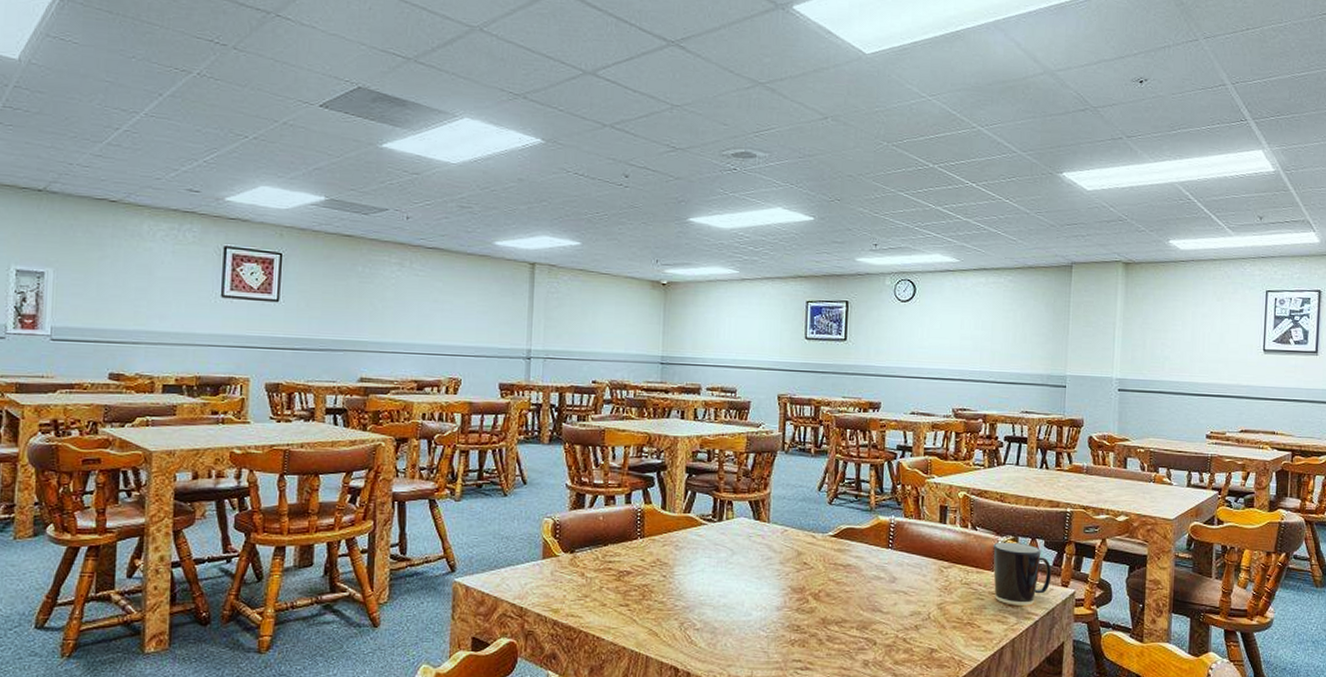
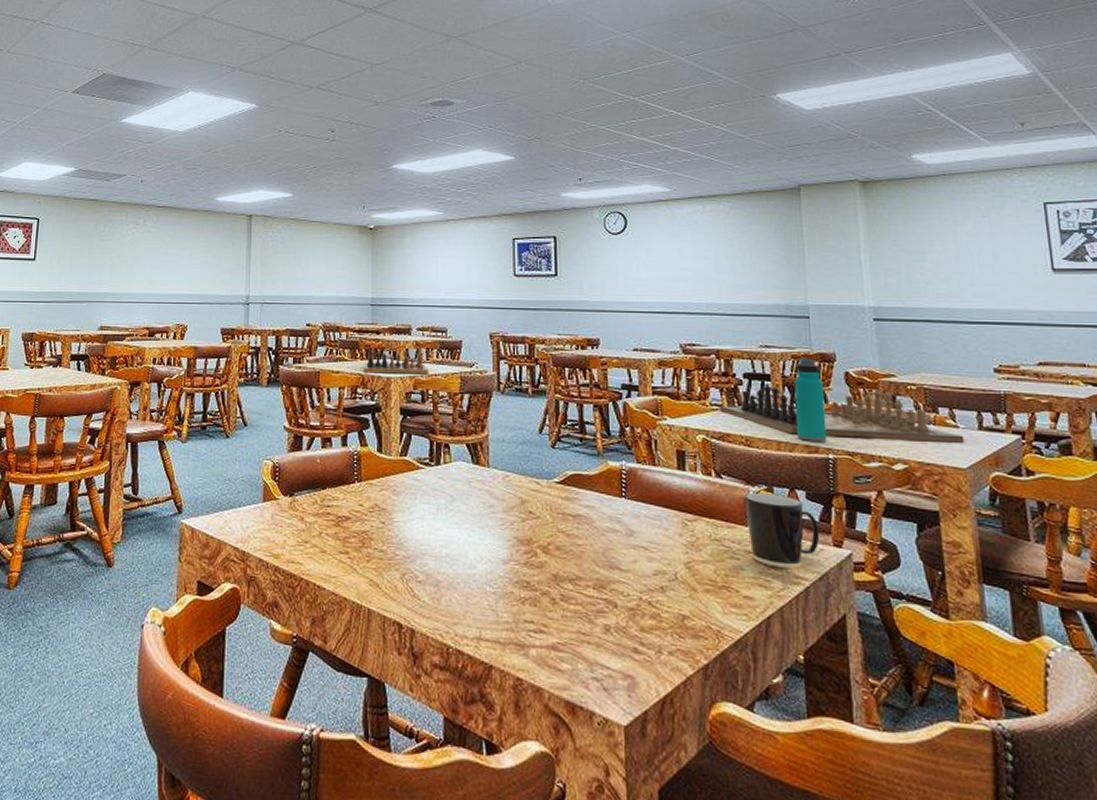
chess set: none [650,406,716,434] -> present [363,347,428,375]
chess set: none [981,445,1175,498] -> present [720,383,965,443]
water bottle: none [1043,423,1071,497] -> present [794,358,828,441]

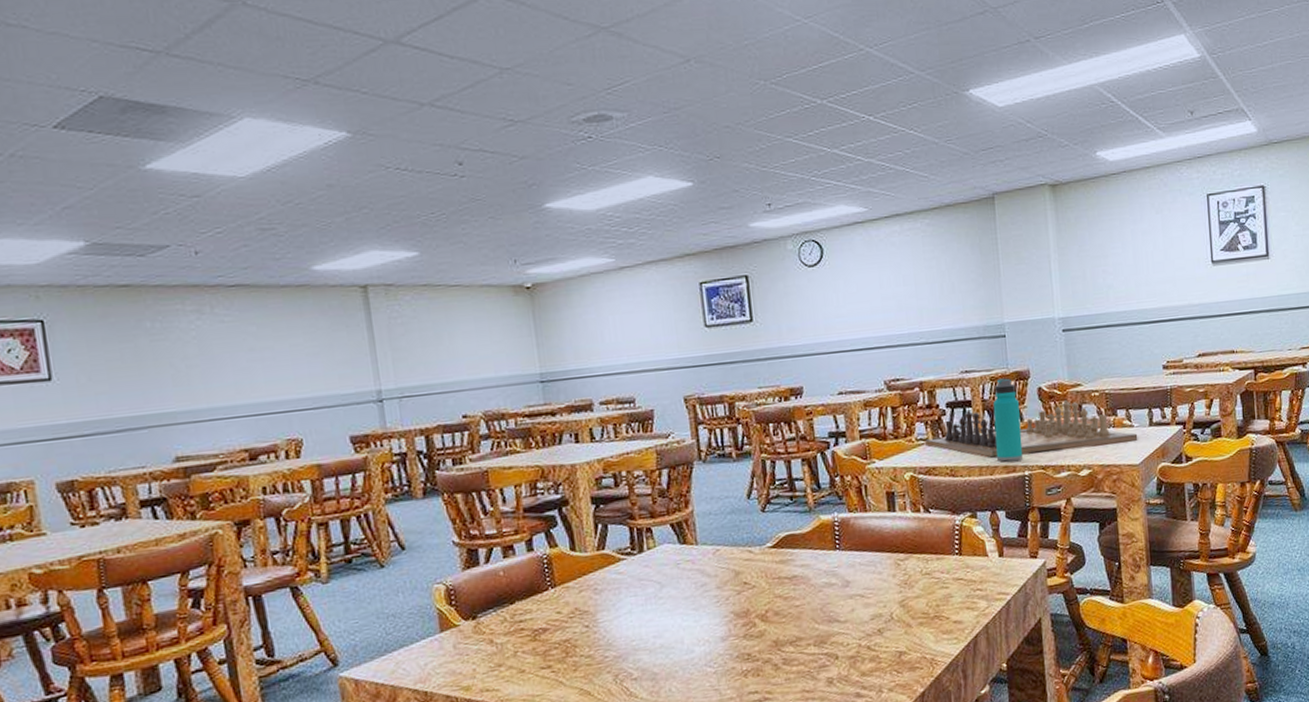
chess set: present [363,347,428,375] -> none [541,425,619,464]
mug: present [744,492,820,569] -> none [950,518,1018,589]

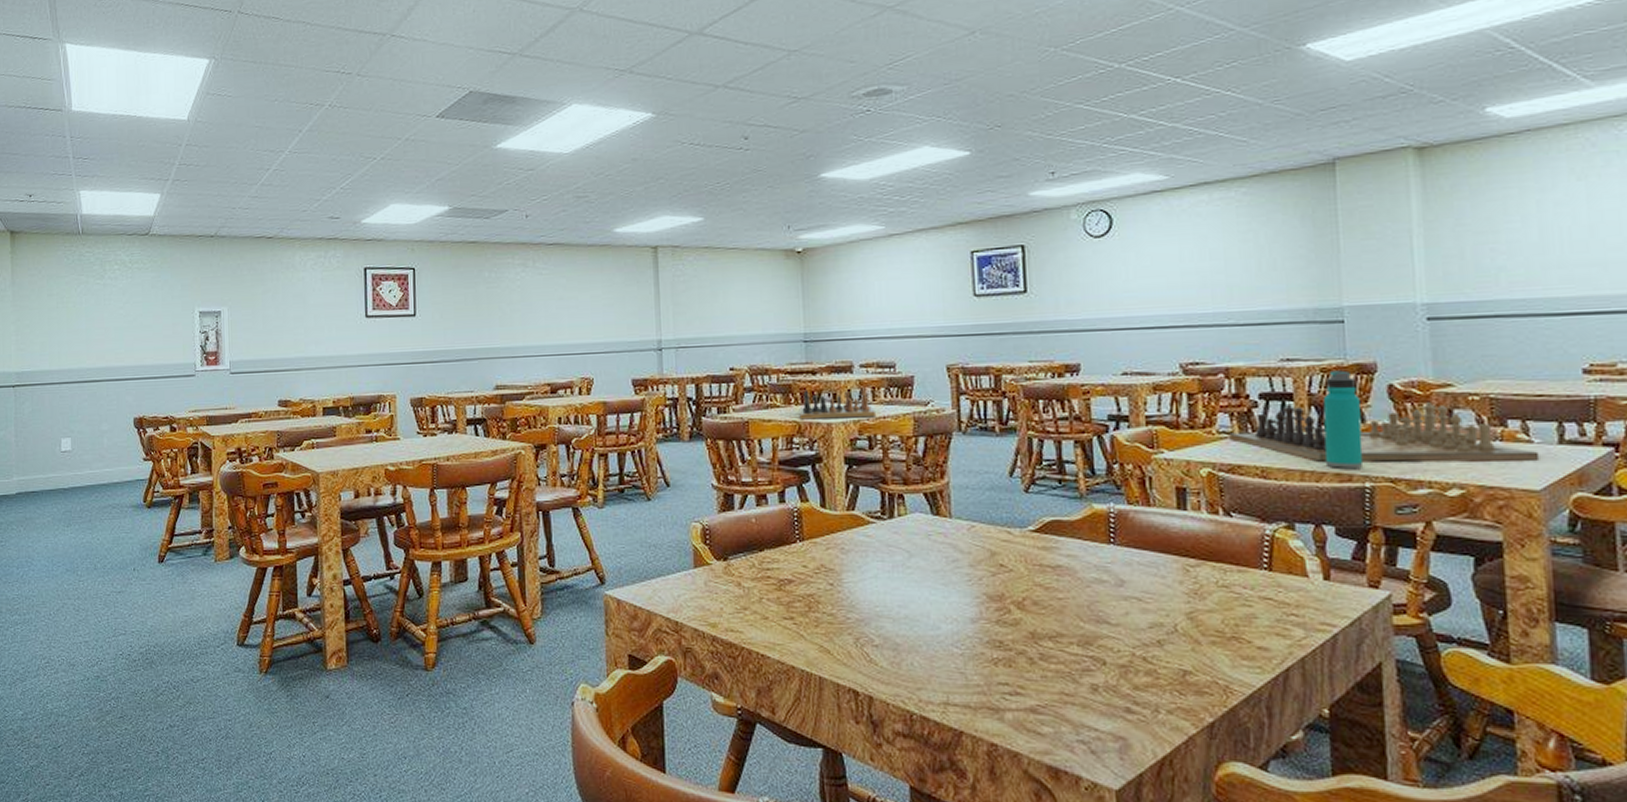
chess set: none [541,425,619,464] -> present [799,387,875,420]

